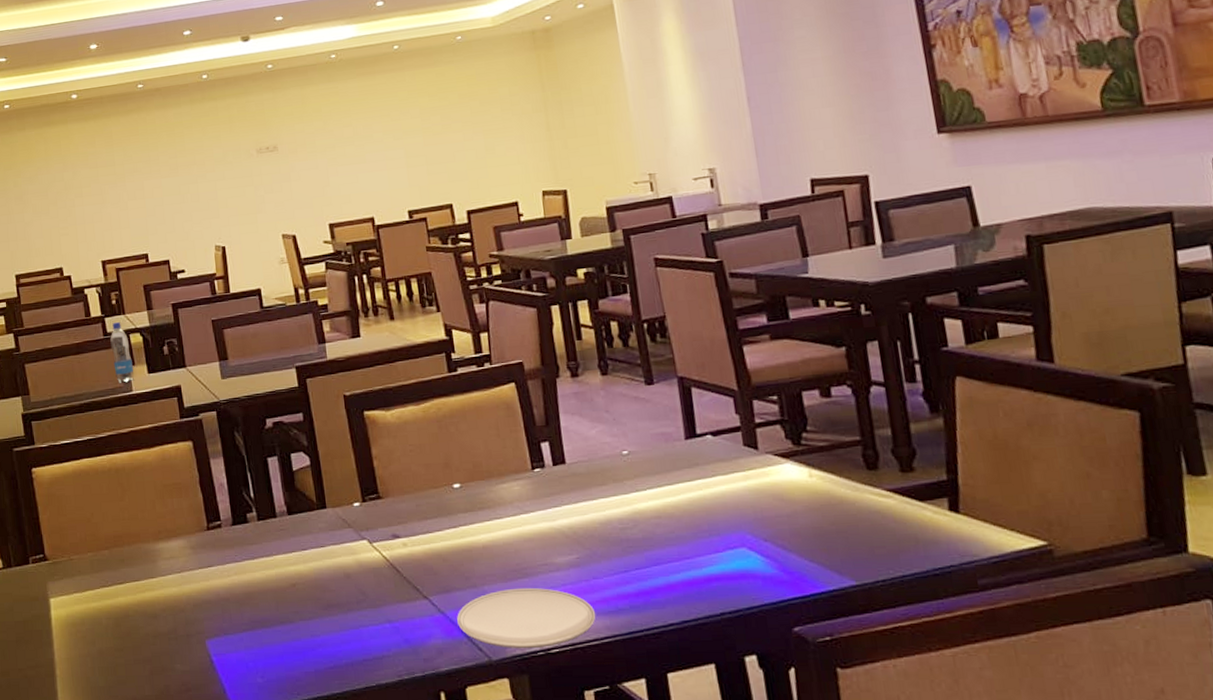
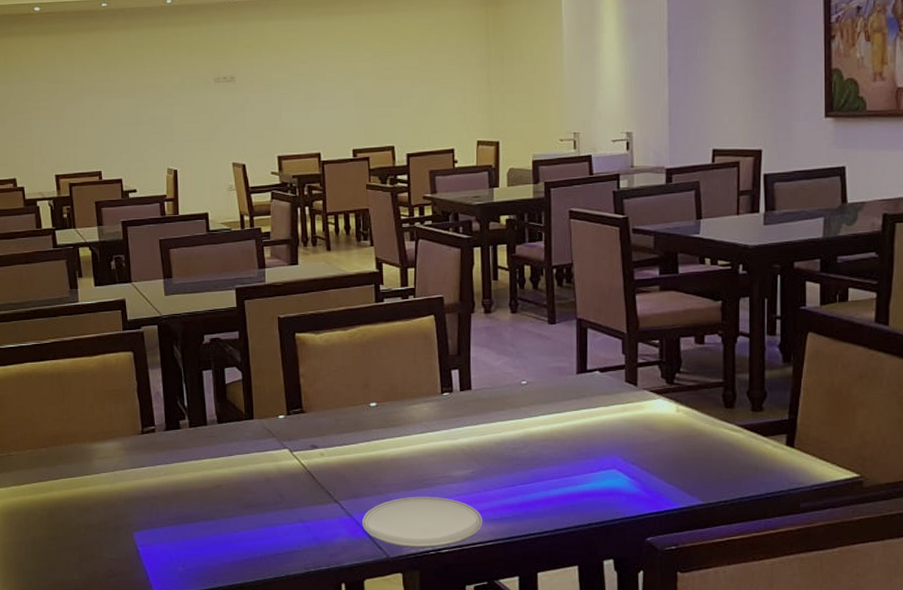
bottle: present [110,322,135,383] -> none [59,236,82,294]

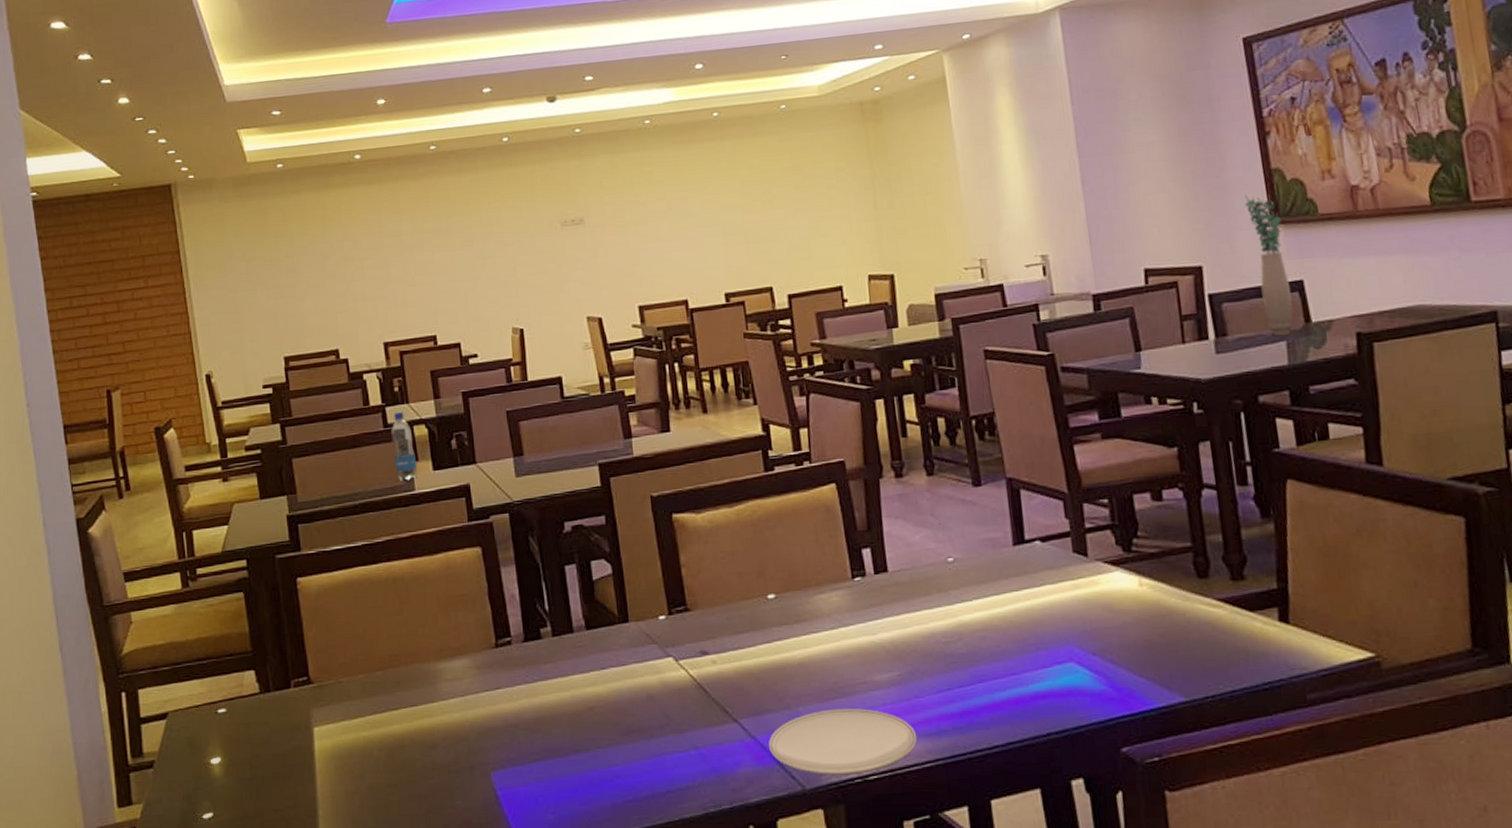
bottle: none [59,236,82,294] -> present [391,412,418,481]
vase: none [805,90,835,214] -> present [1244,194,1293,337]

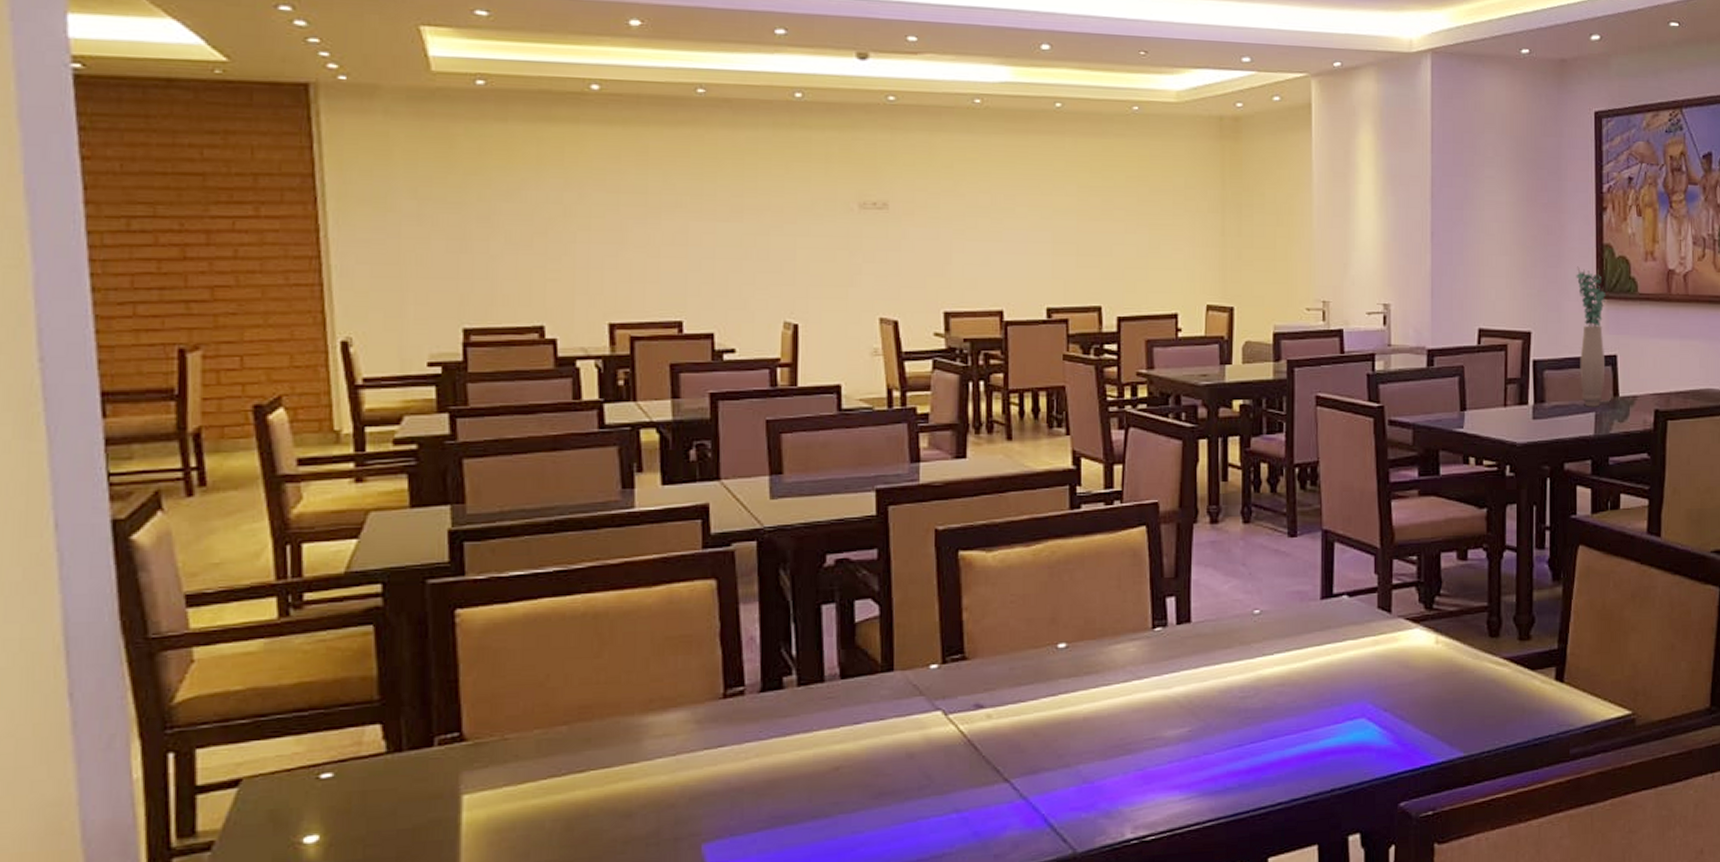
bottle: present [391,412,418,481] -> none [608,411,641,496]
plate: present [769,708,917,776] -> none [1041,765,1201,838]

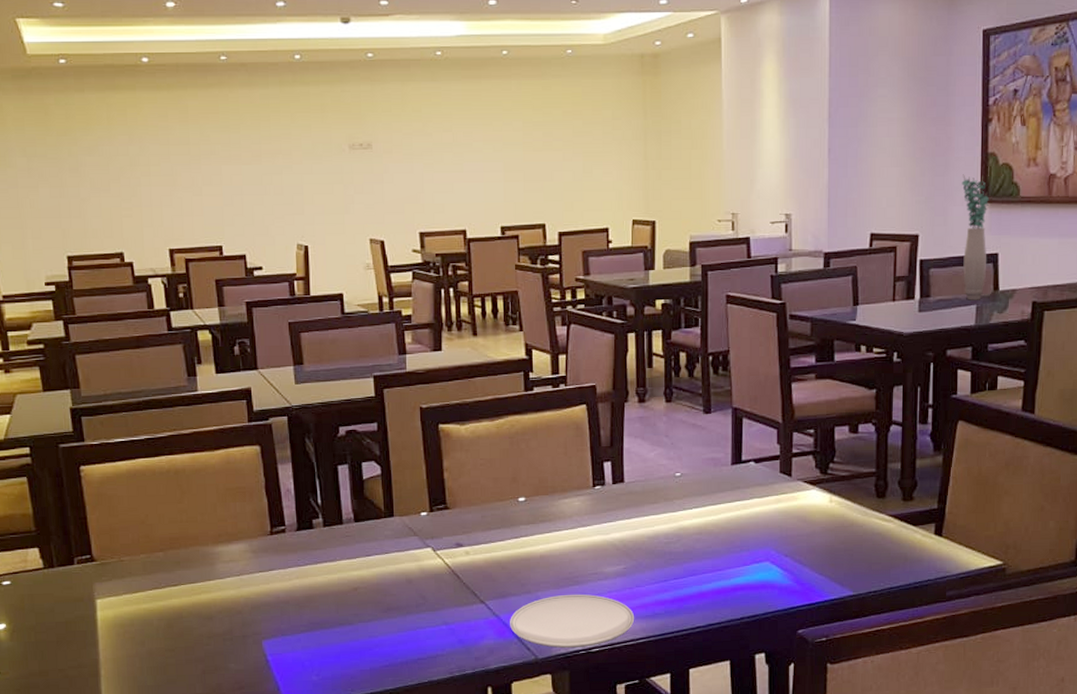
plate: none [1041,765,1201,838] -> present [510,594,635,649]

